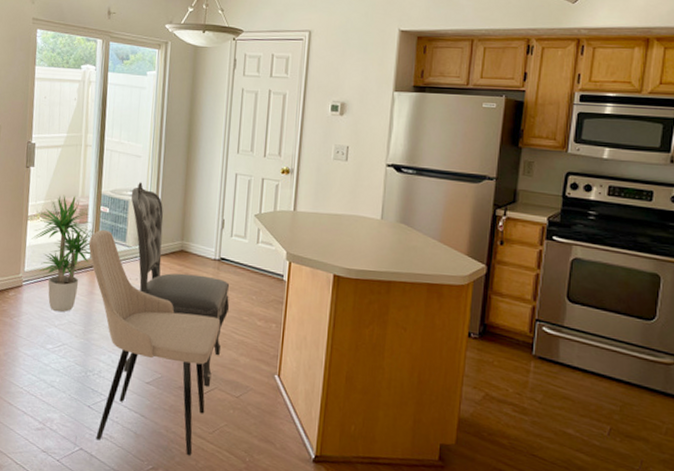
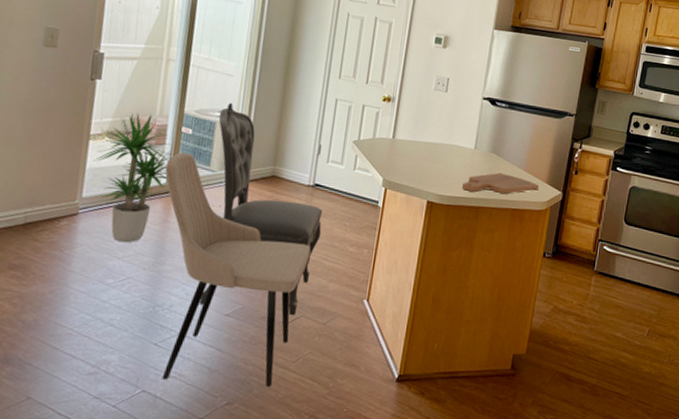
cutting board: none [369,244,457,268] -> present [461,172,539,195]

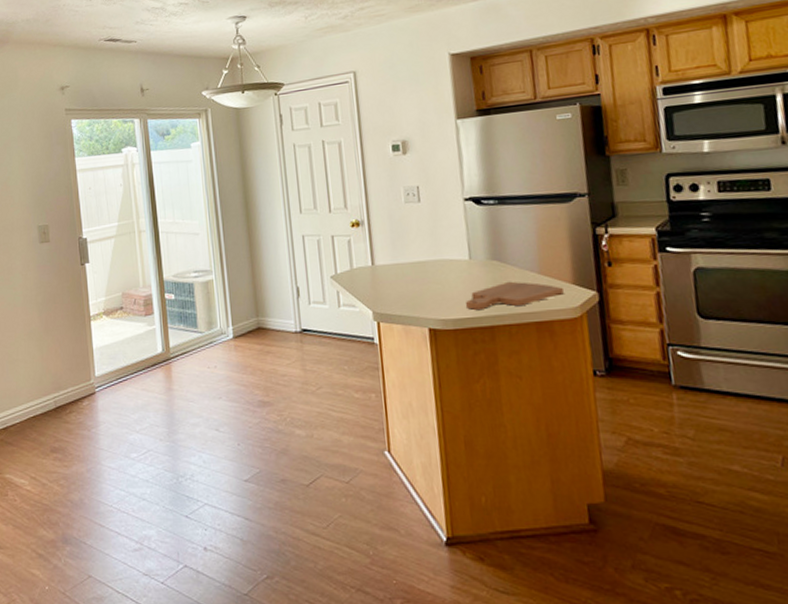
potted plant: present [93,112,173,243] -> none [98,286,163,416]
dining chair: present [162,152,311,386] -> none [158,318,315,557]
dining chair: present [199,102,322,316] -> none [194,261,321,476]

